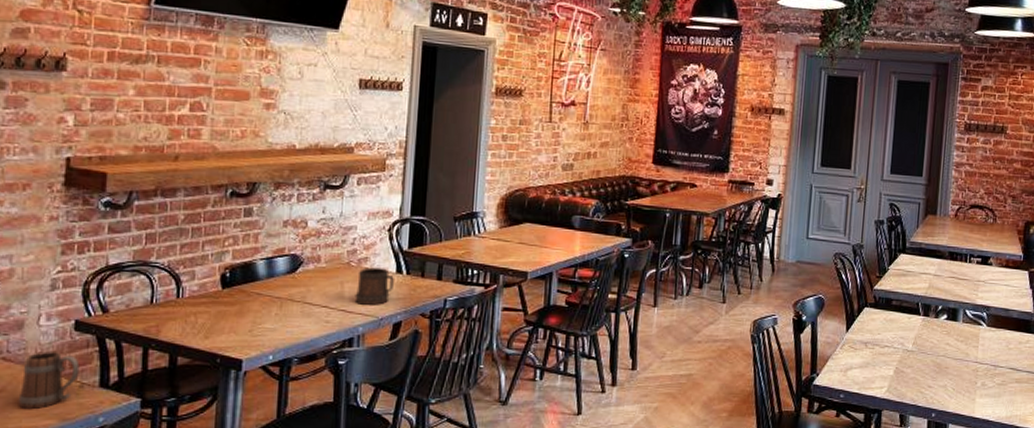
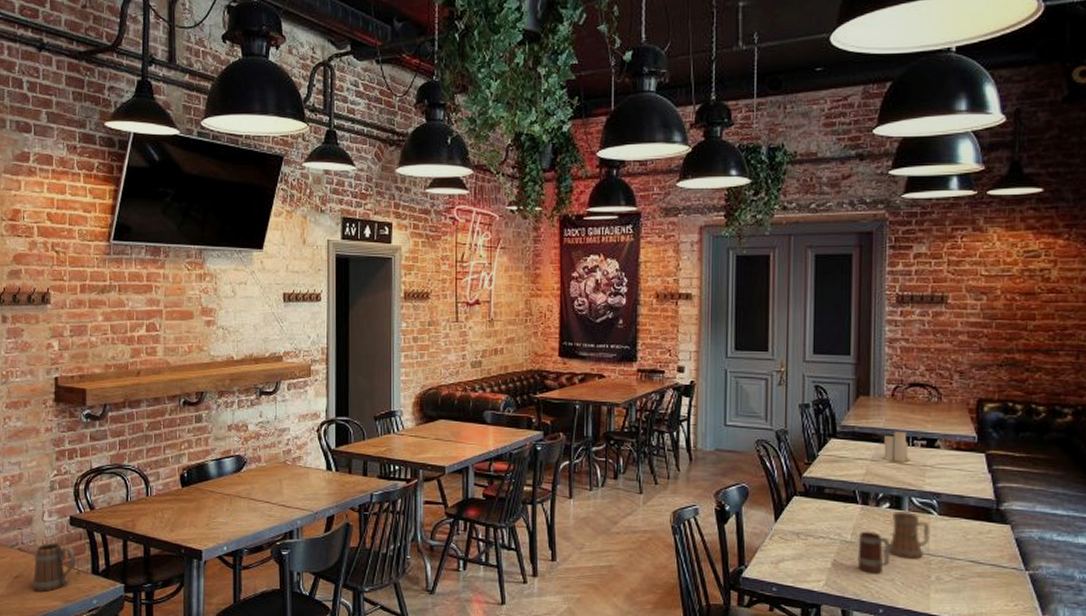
beer mug: present [355,267,394,306] -> none [292,465,325,501]
beer mug: none [916,342,946,380] -> present [857,532,891,573]
candle: none [943,248,966,279] -> present [882,431,910,463]
beer mug: none [943,322,980,367] -> present [889,510,930,559]

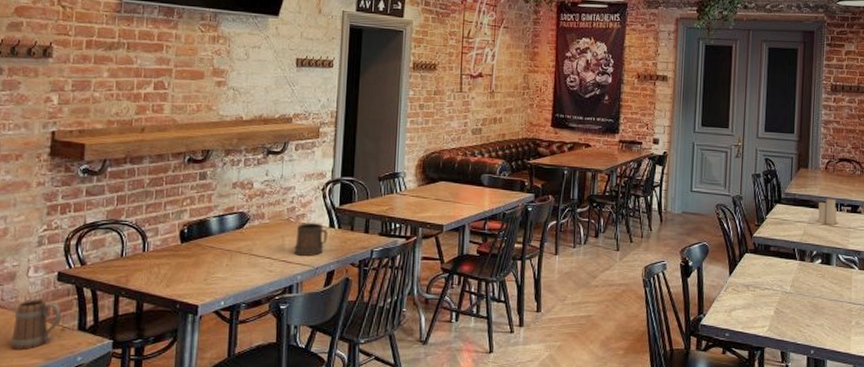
beer mug: none [292,465,325,501] -> present [294,223,327,257]
beer mug: present [857,532,891,573] -> none [794,284,821,320]
beer mug: present [889,510,930,559] -> none [820,266,852,307]

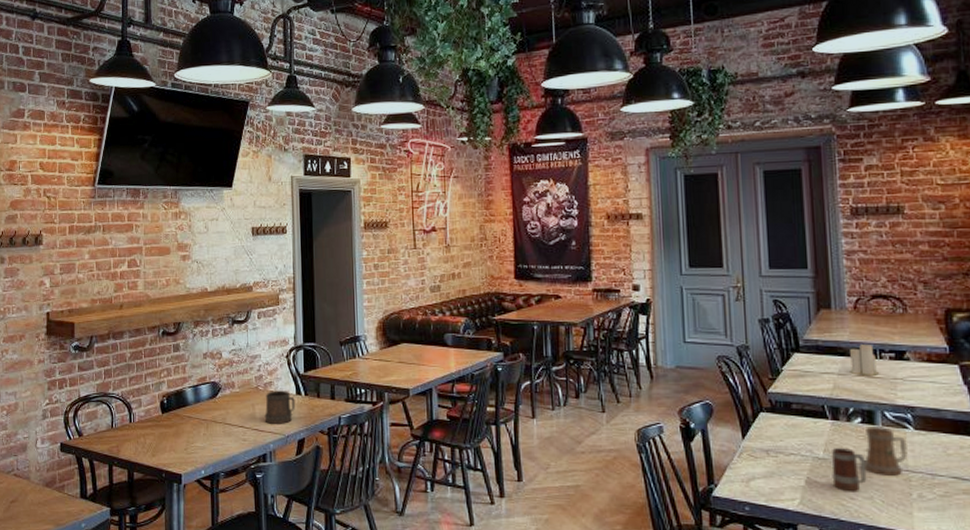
beer mug: present [10,299,62,349] -> none [26,469,66,516]
beer mug: none [794,284,821,320] -> present [832,448,867,491]
beer mug: none [820,266,852,307] -> present [864,425,908,476]

